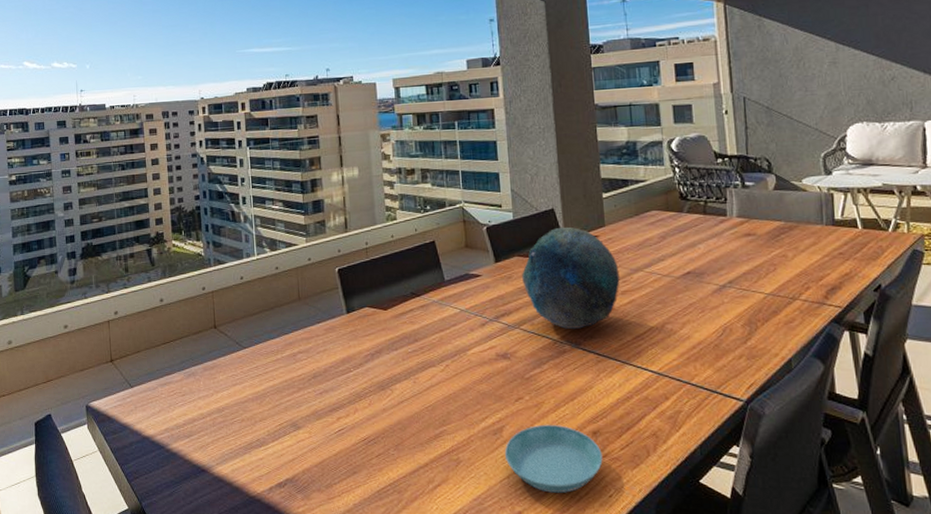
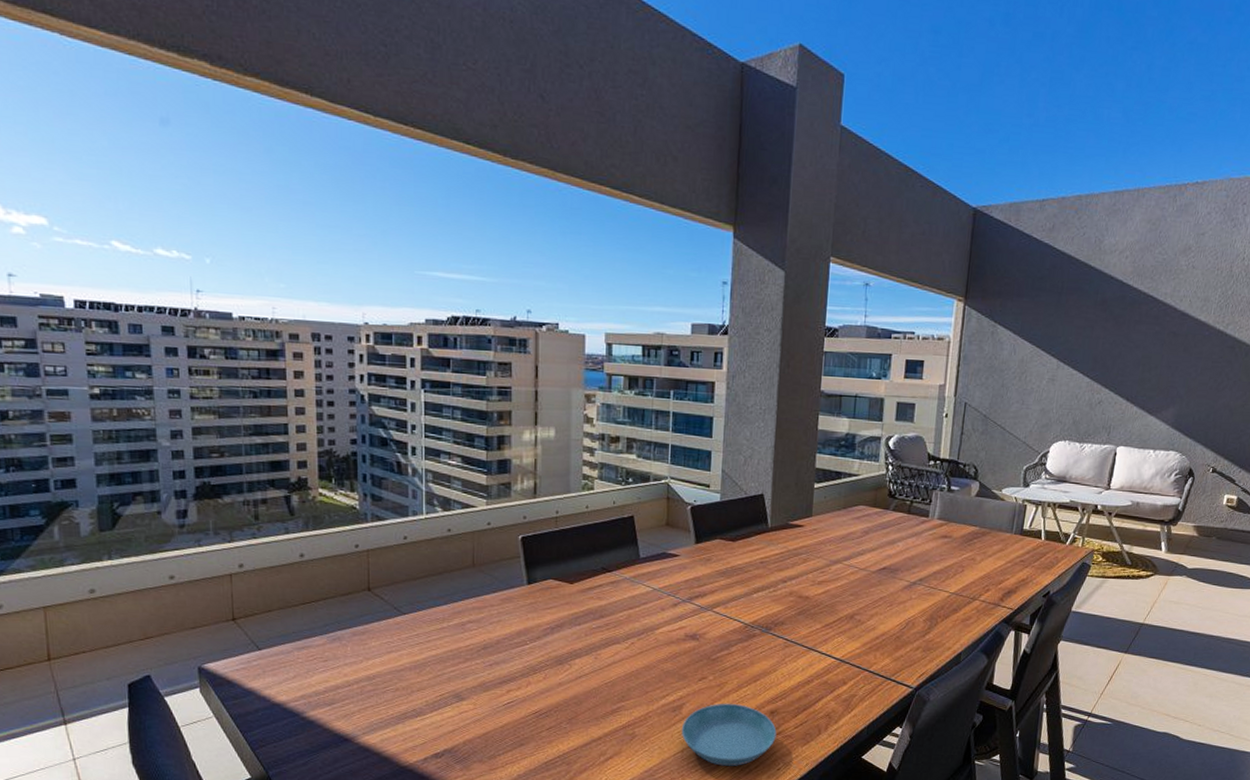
decorative bowl: present [521,226,620,329] -> none [720,513,819,614]

